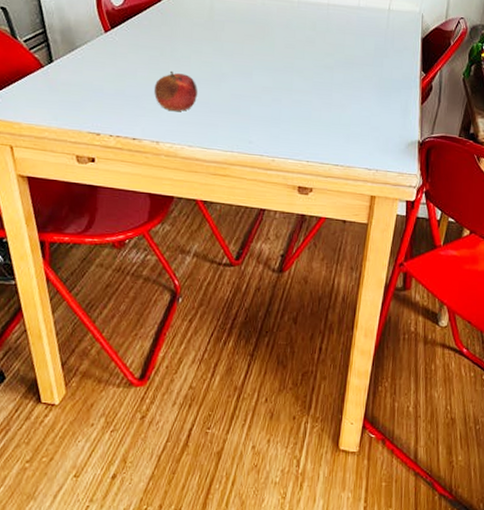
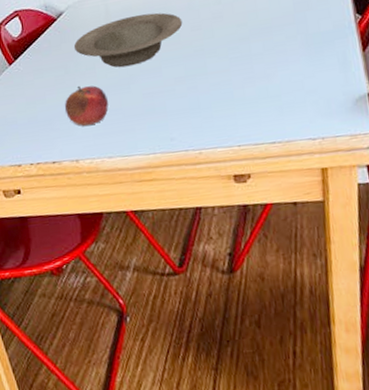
bowl: none [173,17,279,66] -> present [73,12,183,68]

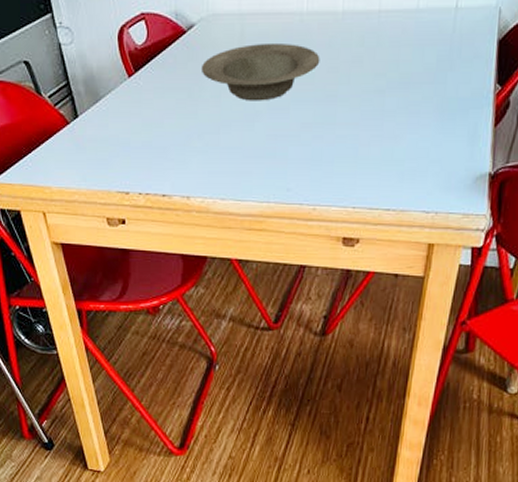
fruit: present [64,85,108,126] -> none [182,114,229,160]

